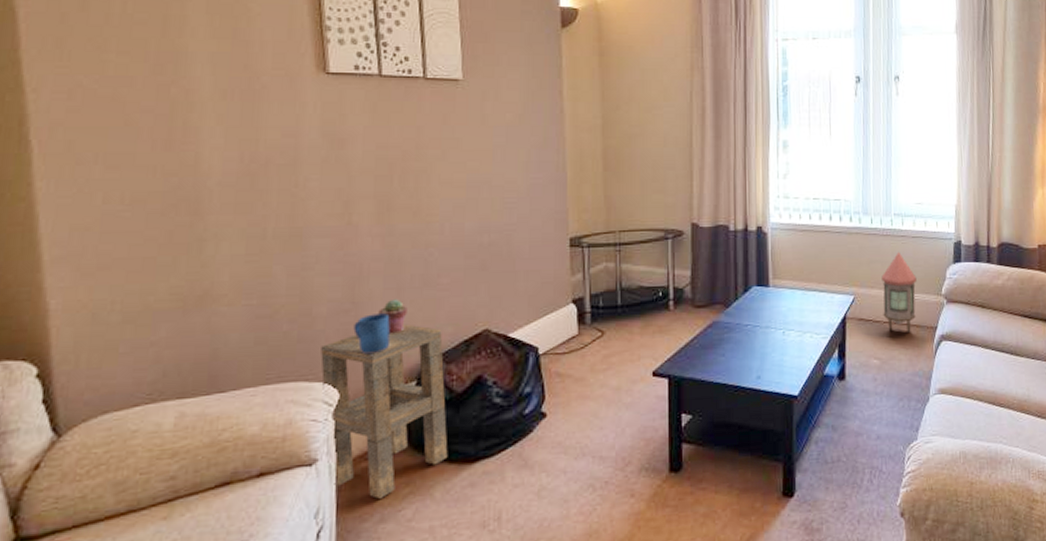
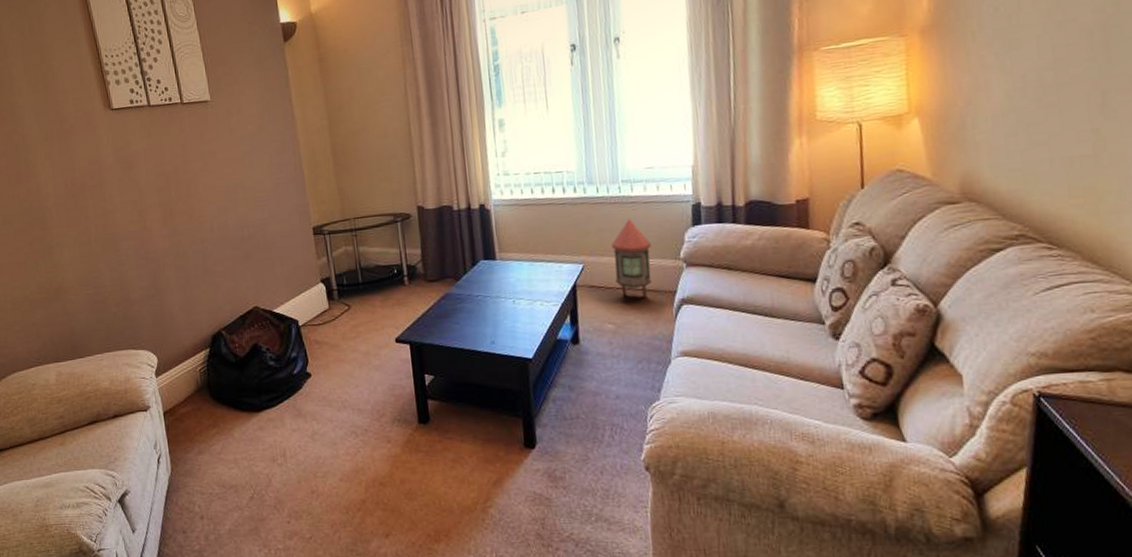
side table: present [320,324,448,499] -> none [140,304,240,436]
mug: present [353,313,390,355] -> none [159,296,186,329]
potted succulent: present [378,298,408,334] -> none [175,285,196,313]

